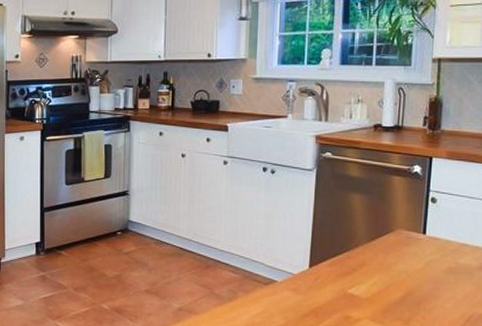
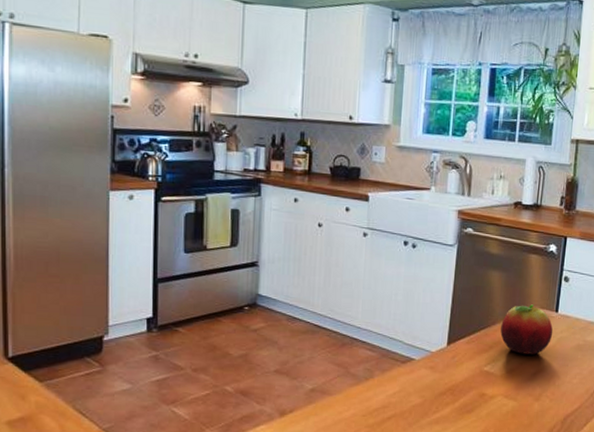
fruit: none [364,226,421,278] -> present [500,304,554,355]

